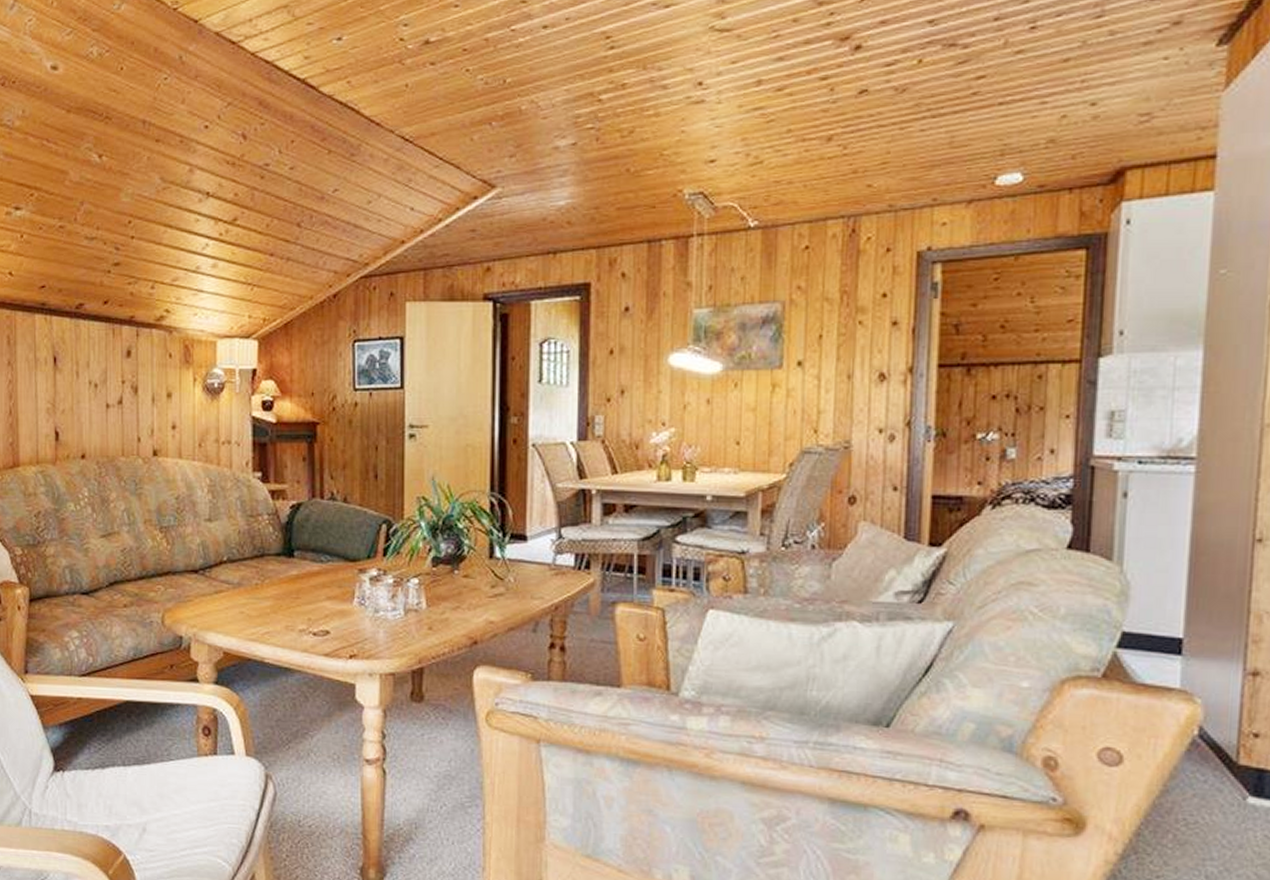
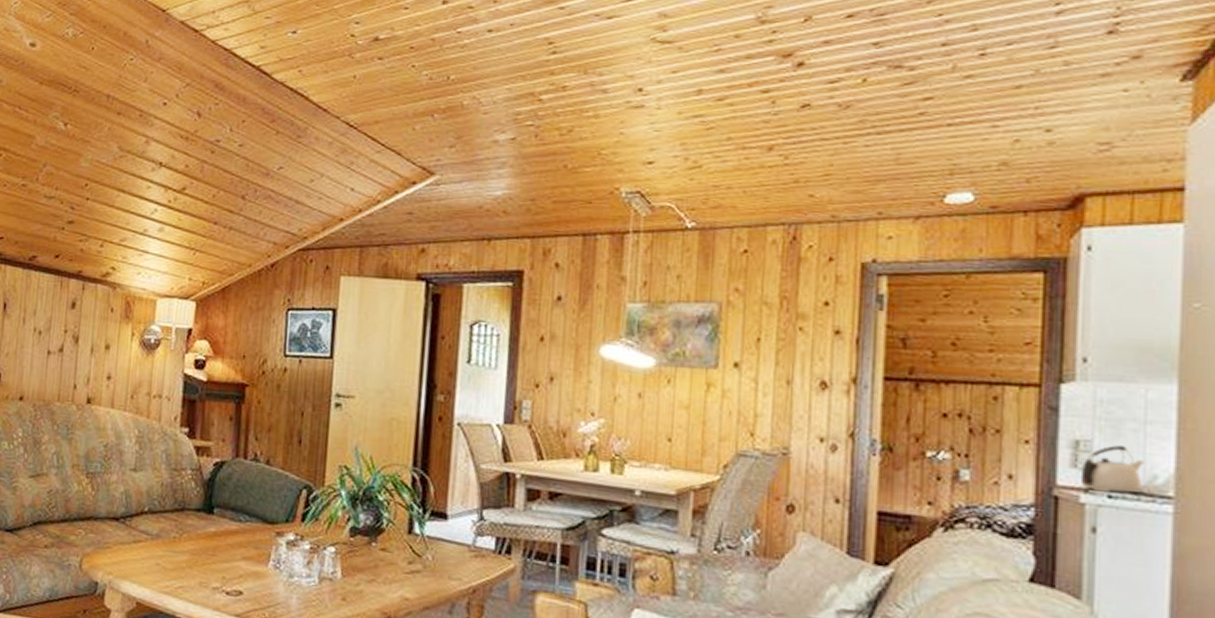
kettle: none [1114,413,1172,458] -> present [1080,445,1145,494]

